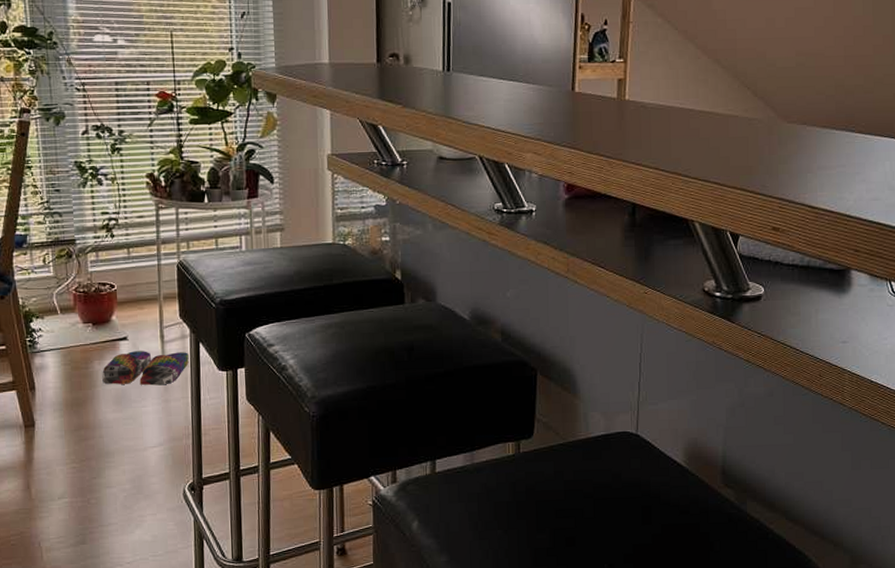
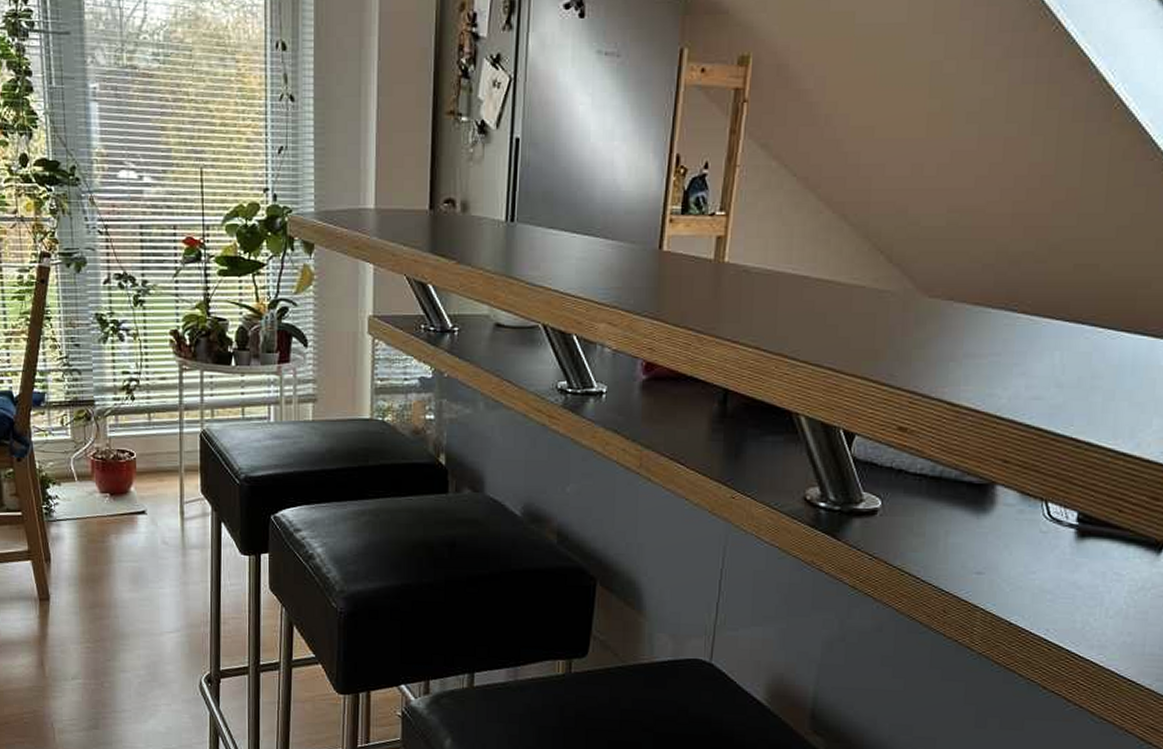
slippers: present [102,351,189,386] -> none [119,527,210,566]

